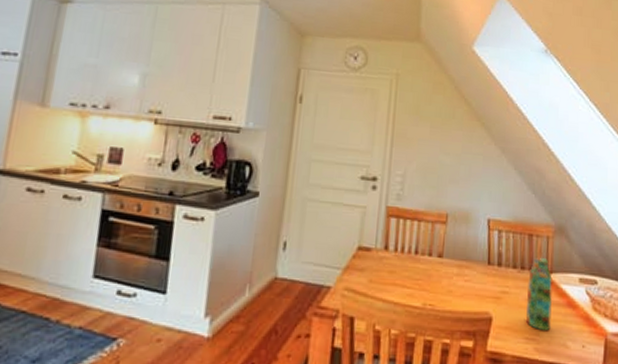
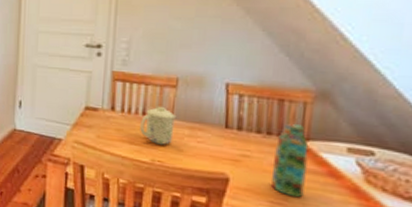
mug: none [412,243,447,286] -> present [140,106,177,145]

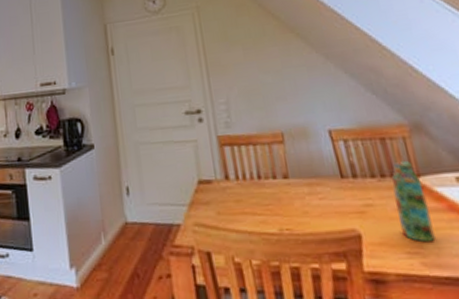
mug: present [140,106,177,145] -> none [257,165,296,210]

